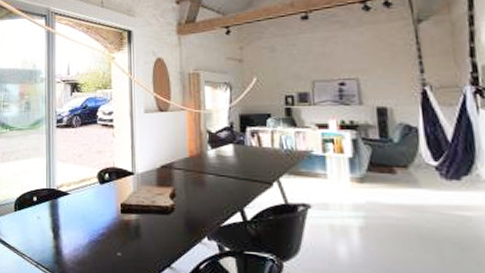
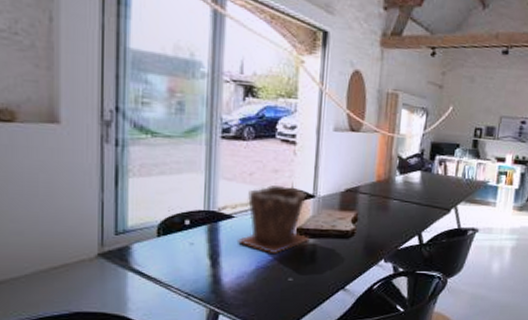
plant pot: none [72,165,134,229] -> present [236,185,311,255]

